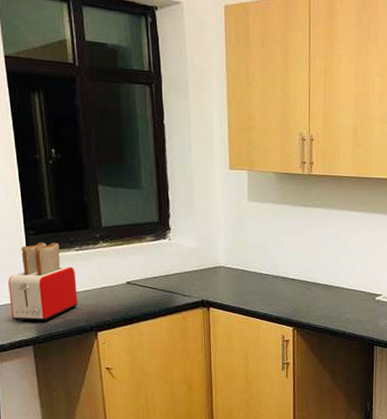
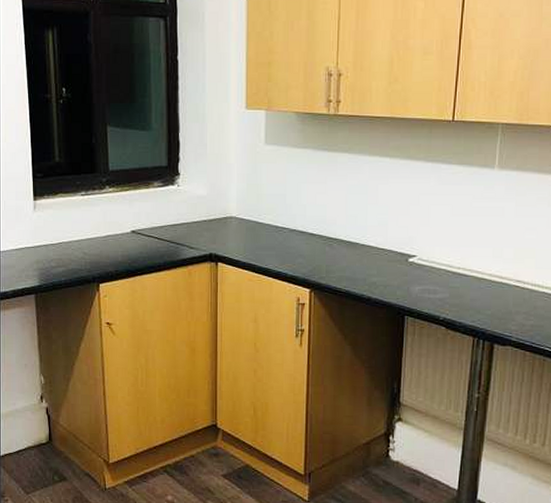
toaster: present [8,243,78,322] -> none [14,186,81,270]

